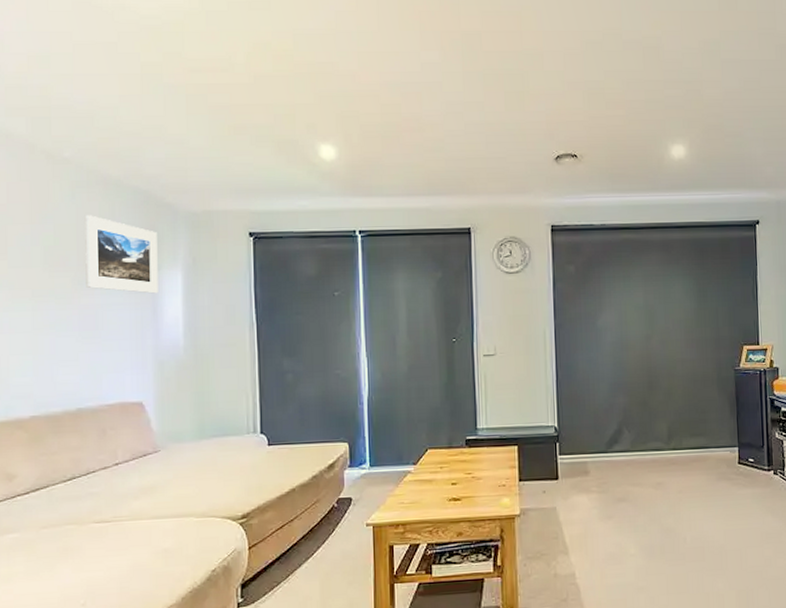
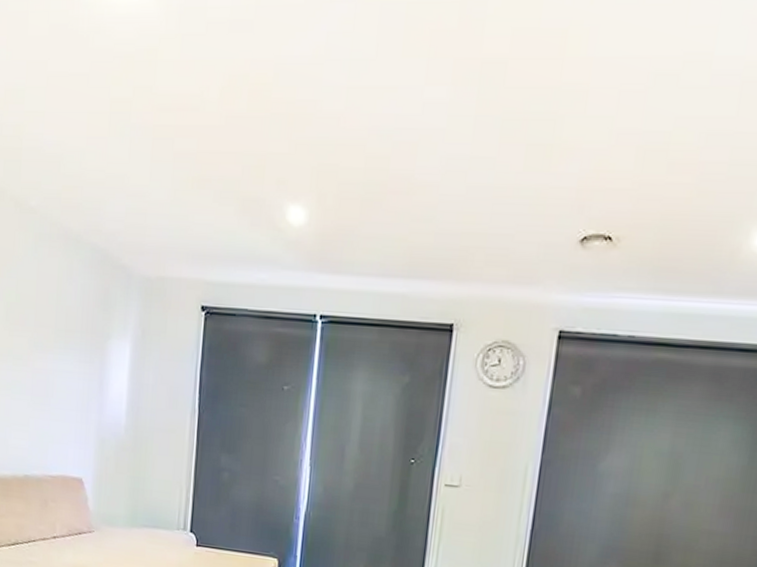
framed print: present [85,215,158,294] -> none [41,272,110,365]

